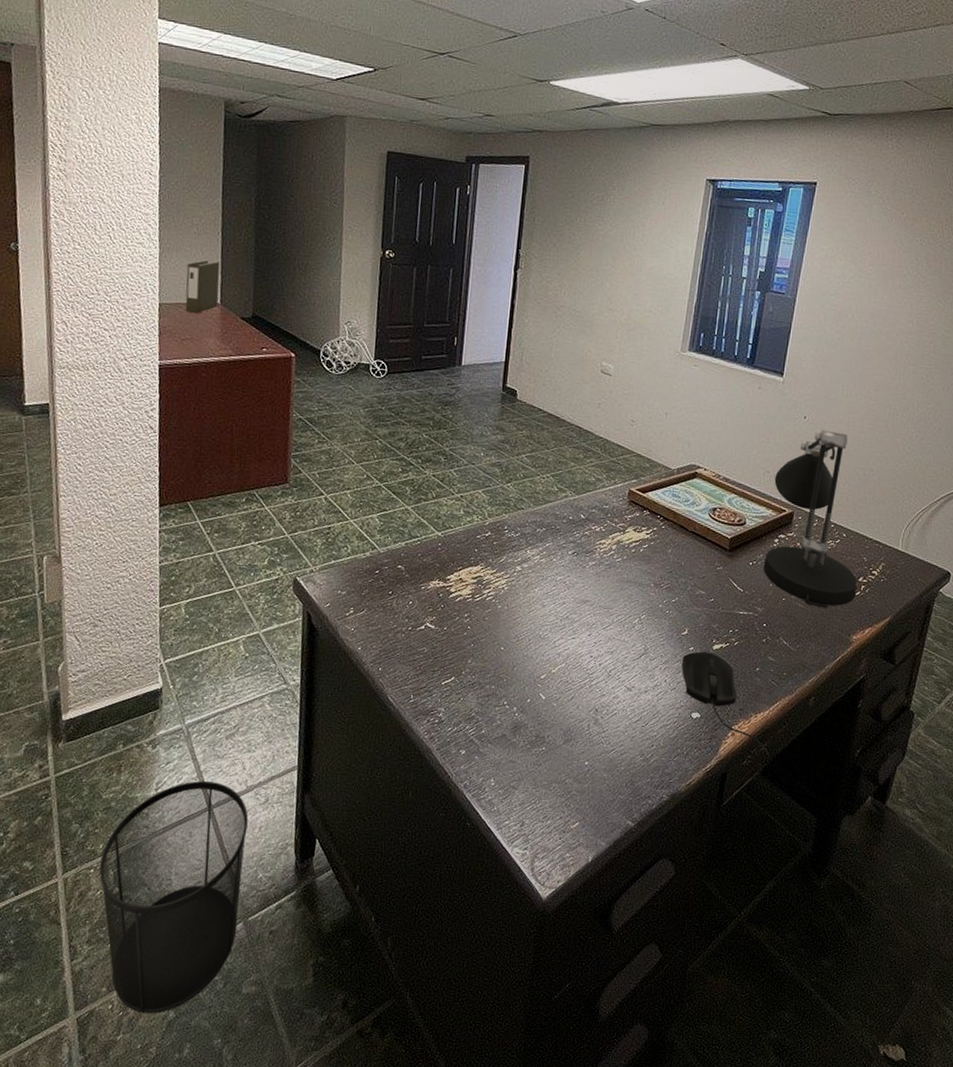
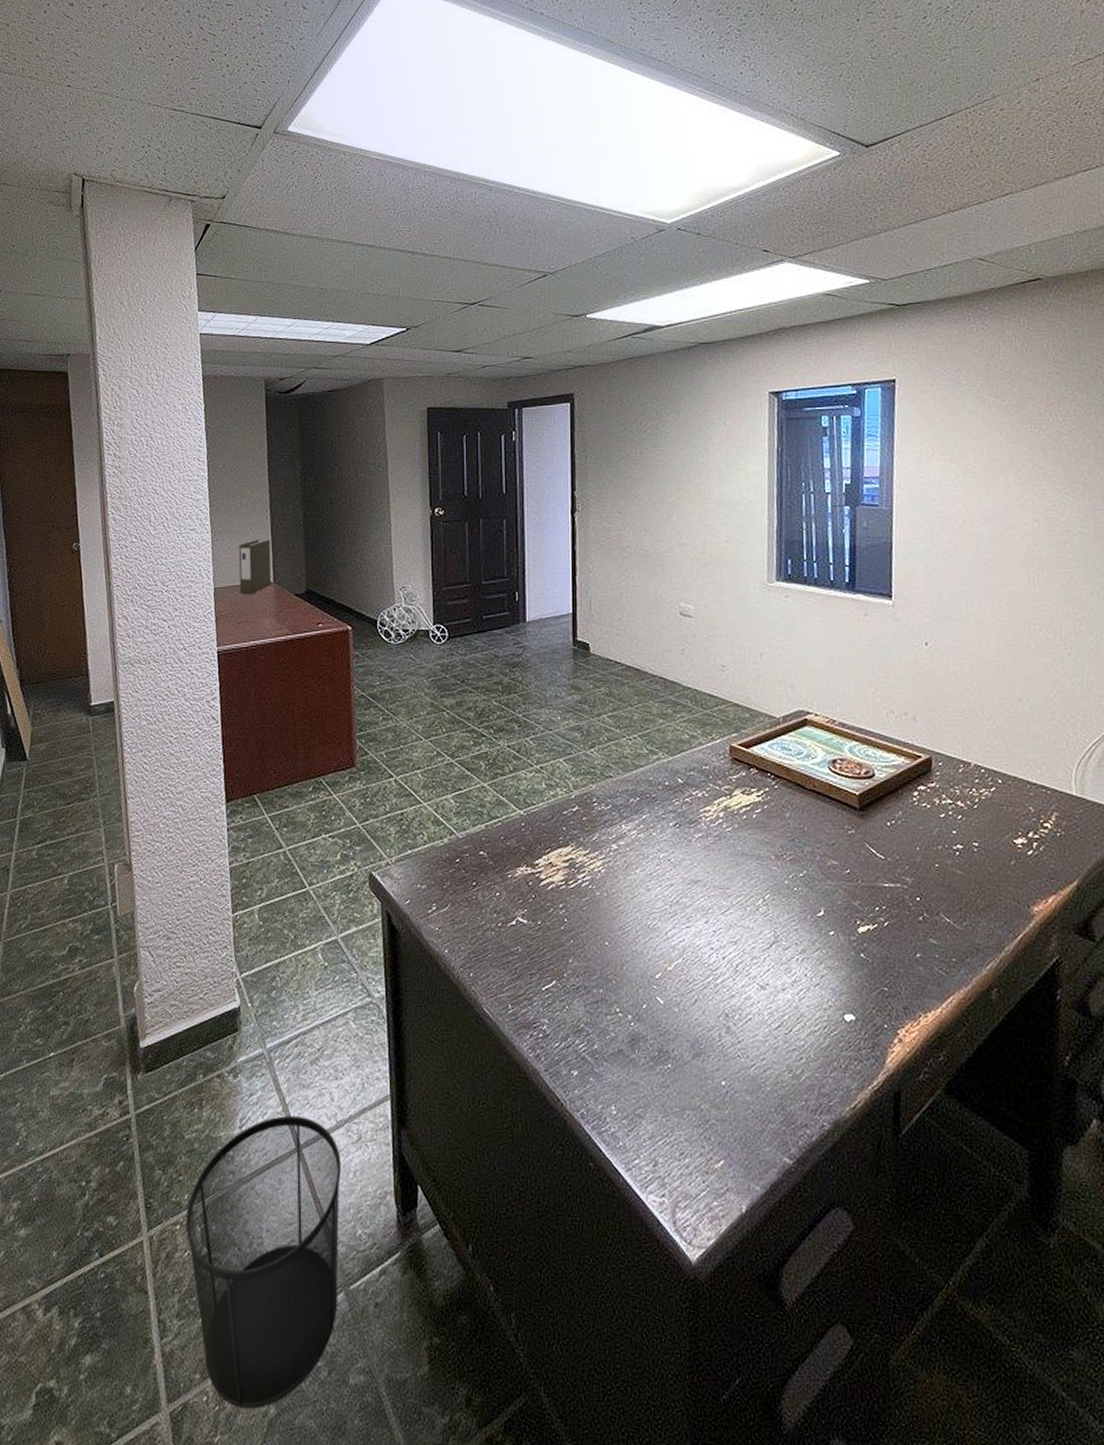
computer mouse: present [681,651,769,757] -> none [822,936,951,1068]
desk lamp: present [763,430,858,608] -> none [901,656,1028,874]

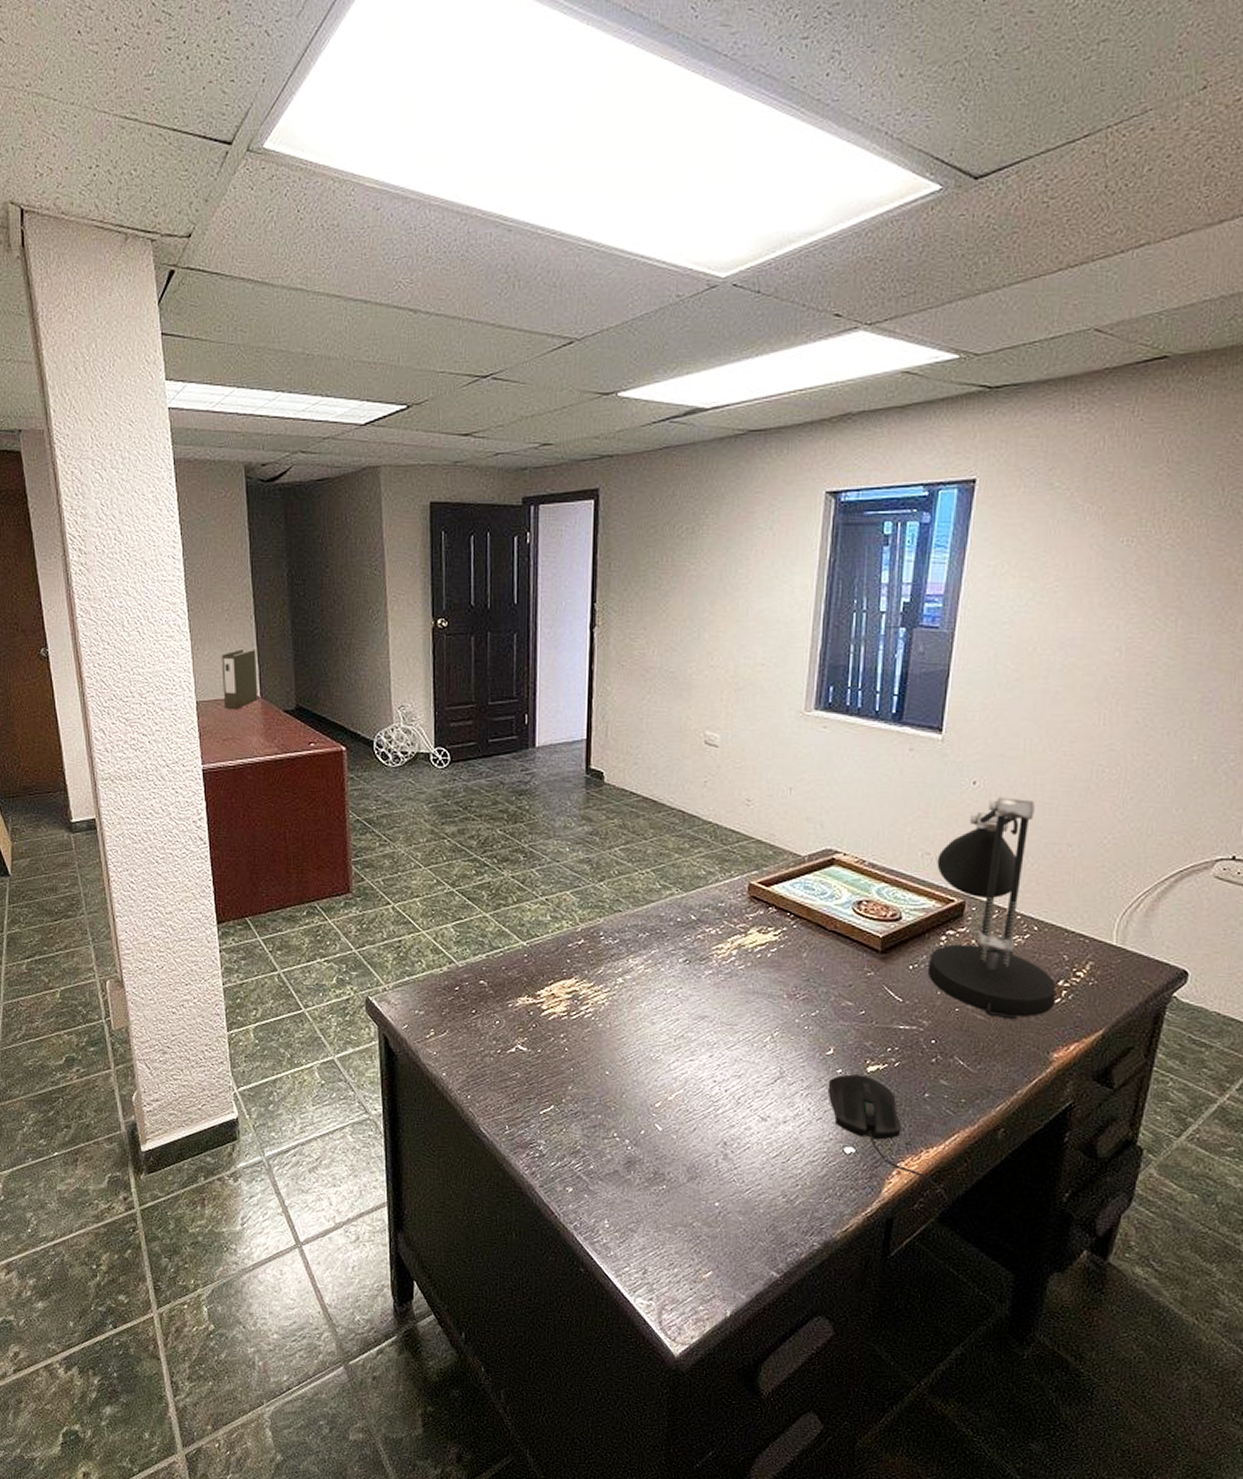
waste bin: present [185,1116,341,1409] -> none [192,1216,339,1455]
computer mouse: none [822,936,951,1068] -> present [827,1074,948,1200]
desk lamp: none [901,656,1028,874] -> present [927,797,1057,1020]

